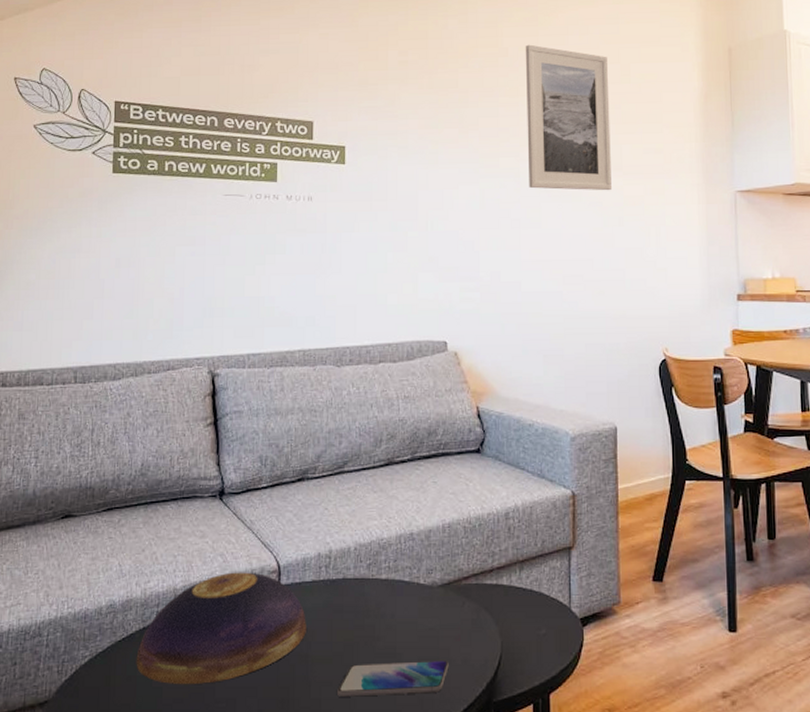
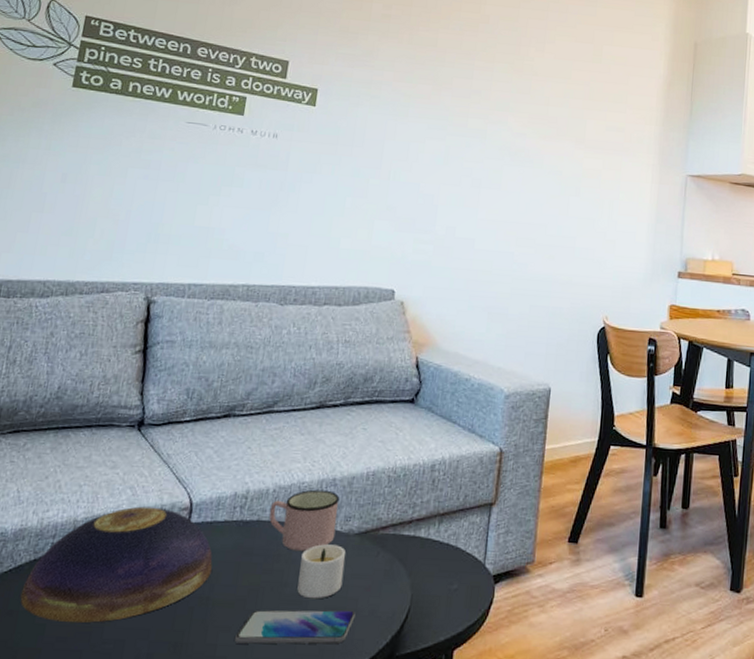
mug: none [353,545,419,606] -> present [269,489,340,552]
candle: none [390,598,433,651] -> present [297,544,346,599]
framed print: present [525,44,612,191] -> none [494,15,582,162]

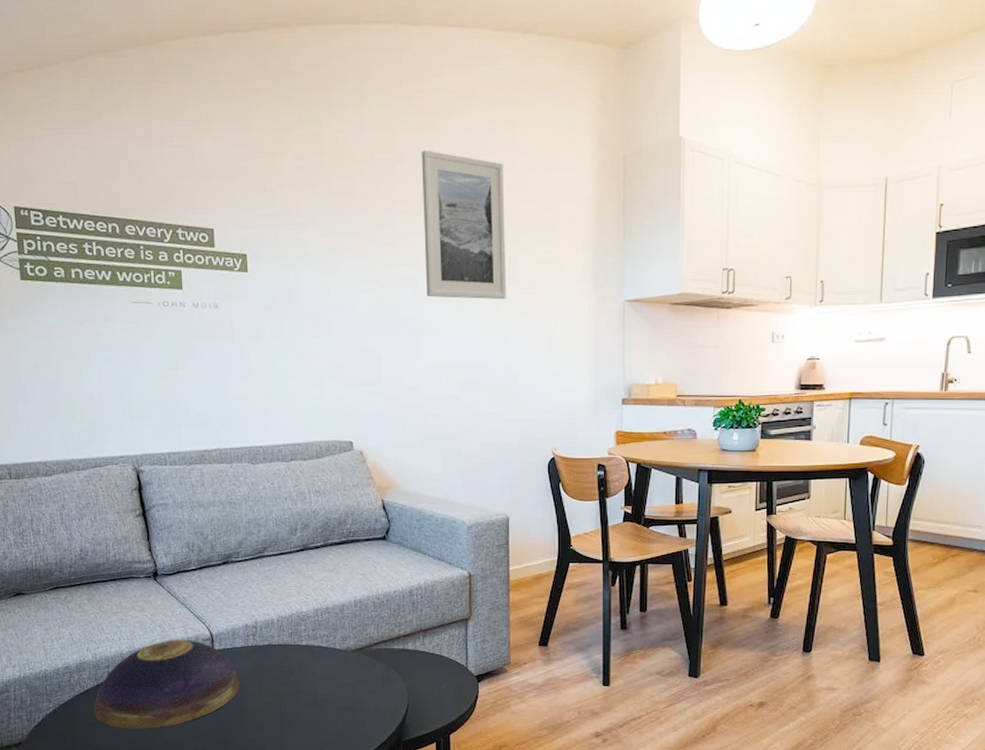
smartphone: present [235,610,355,645] -> none [269,709,364,738]
mug: present [269,489,340,552] -> none [277,617,336,667]
candle: present [297,544,346,599] -> none [311,660,349,702]
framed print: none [494,15,582,162] -> present [421,150,506,300]

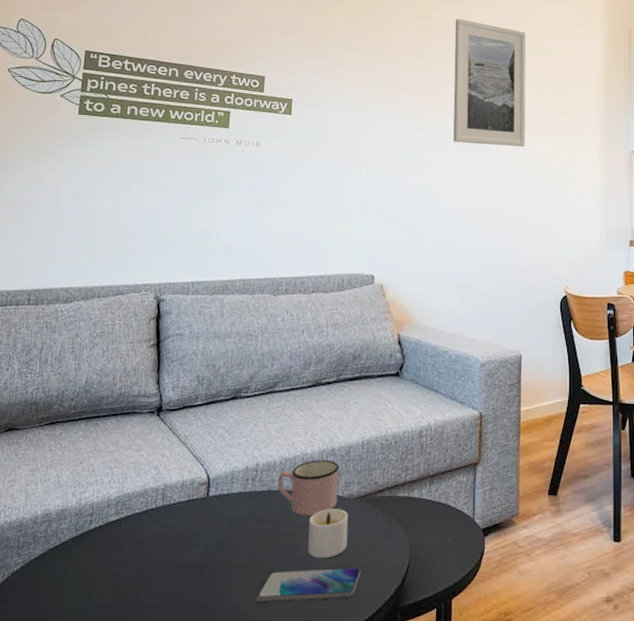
decorative bowl: present [94,640,239,729] -> none [66,484,231,590]
smartphone: none [269,709,364,738] -> present [256,567,361,602]
mug: none [277,617,336,667] -> present [278,460,339,517]
candle: none [311,660,349,702] -> present [308,509,349,559]

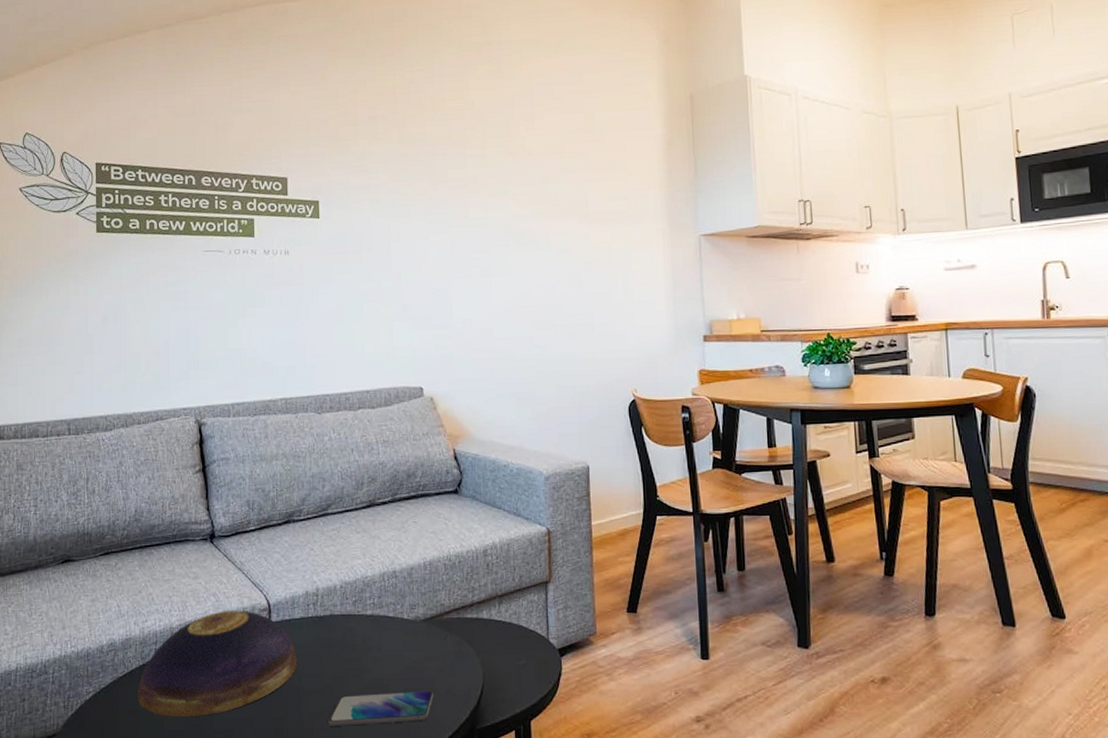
decorative bowl: none [66,484,231,590] -> present [137,610,297,717]
mug: present [278,460,339,517] -> none [340,582,403,640]
candle: present [308,509,349,559] -> none [376,632,417,683]
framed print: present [453,18,526,147] -> none [490,96,579,238]

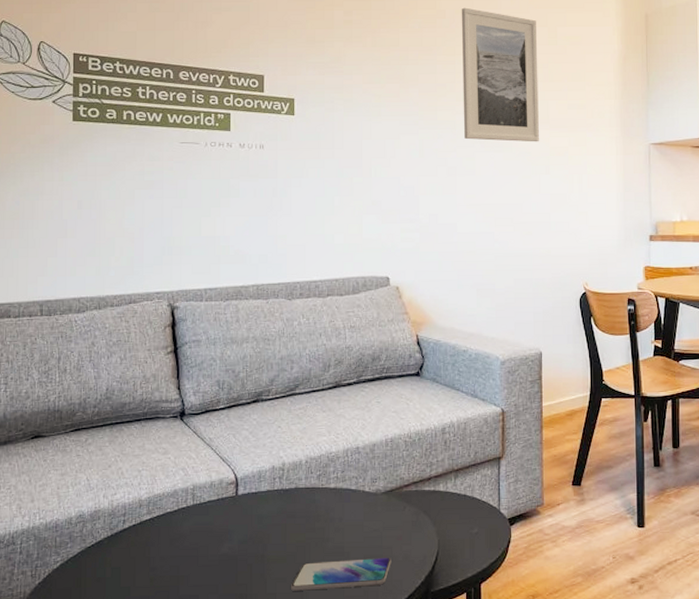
decorative bowl: present [137,610,297,717] -> none [105,484,262,584]
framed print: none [490,96,579,238] -> present [461,7,539,142]

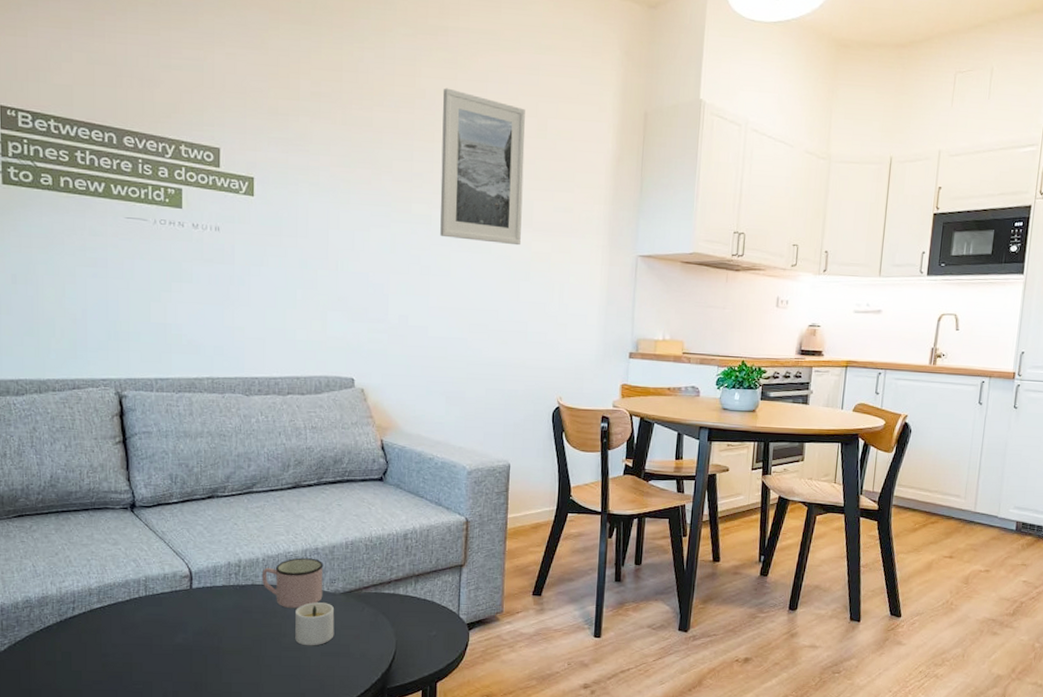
smartphone: present [291,557,391,591] -> none [247,654,348,682]
mug: none [304,457,365,512] -> present [261,557,324,609]
candle: none [338,503,377,550] -> present [295,602,335,646]

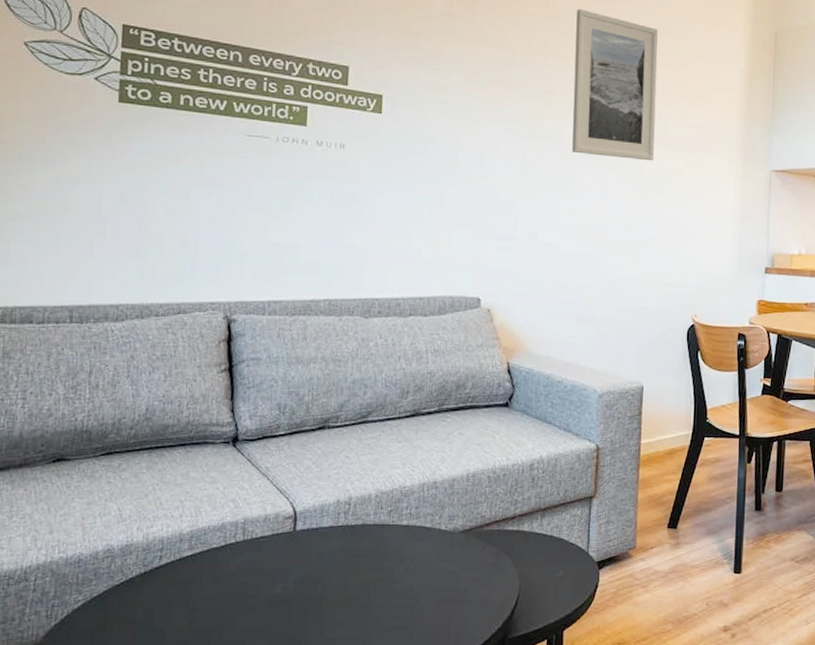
mug: present [261,557,324,609] -> none [373,493,442,551]
candle: present [295,602,335,646] -> none [408,543,453,593]

